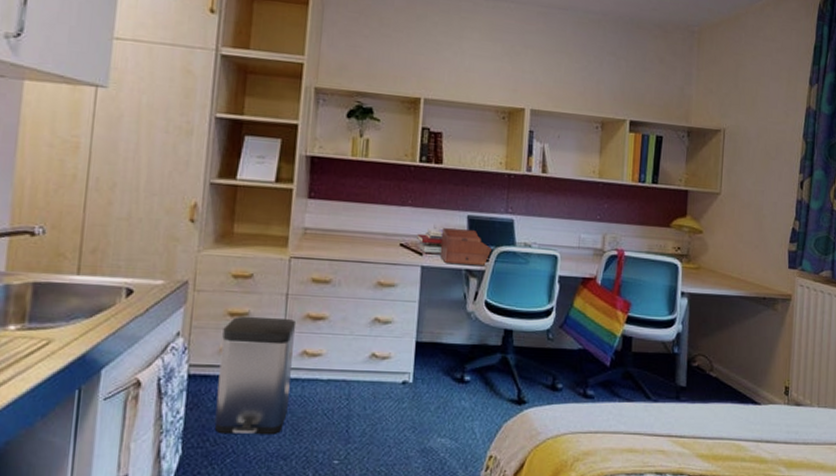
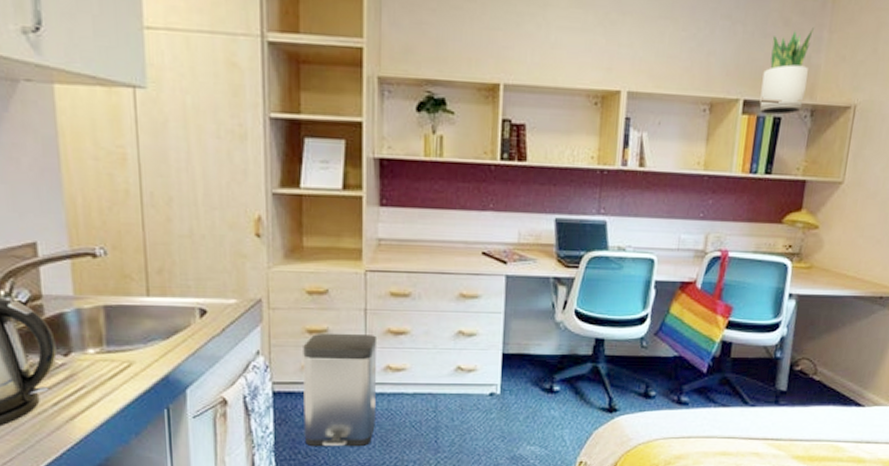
books: present [417,228,443,255] -> none [500,234,528,263]
sewing box: present [440,228,492,267] -> none [525,233,582,274]
planter: none [643,65,685,134] -> present [759,27,815,115]

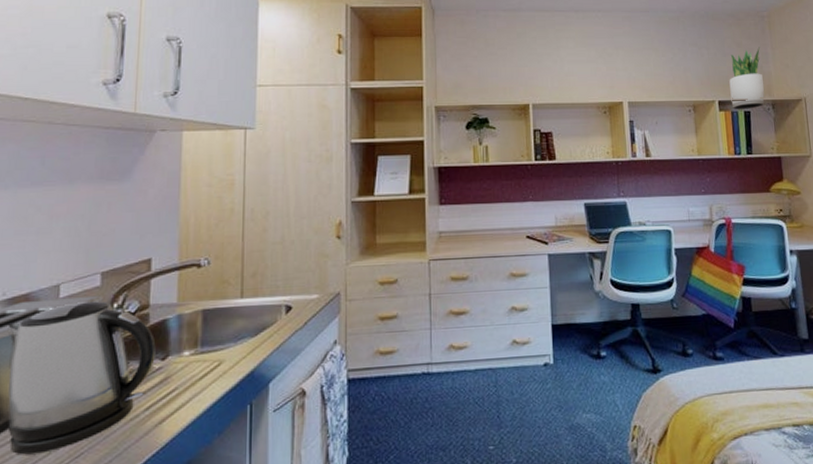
pedal bin: present [303,332,378,446] -> none [375,316,441,432]

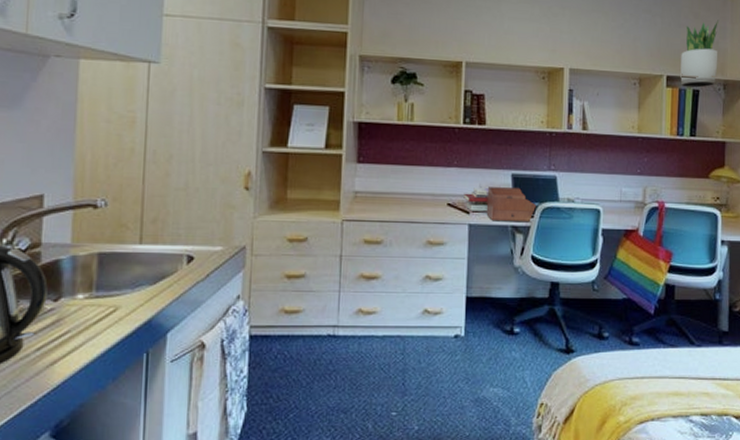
books: none [541,219,565,243] -> present [463,188,488,213]
sewing box: none [562,216,610,250] -> present [486,187,536,223]

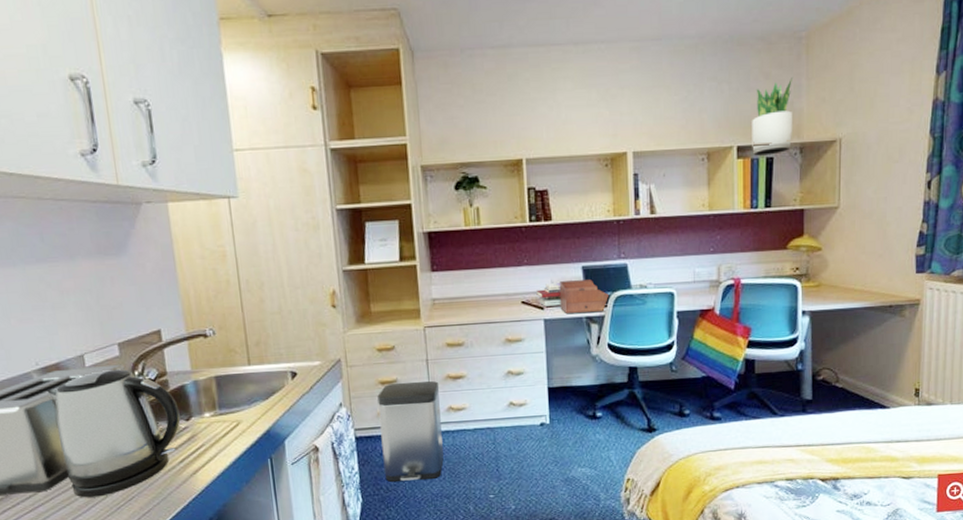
pedal bin: none [277,278,351,390] -> present [377,380,444,482]

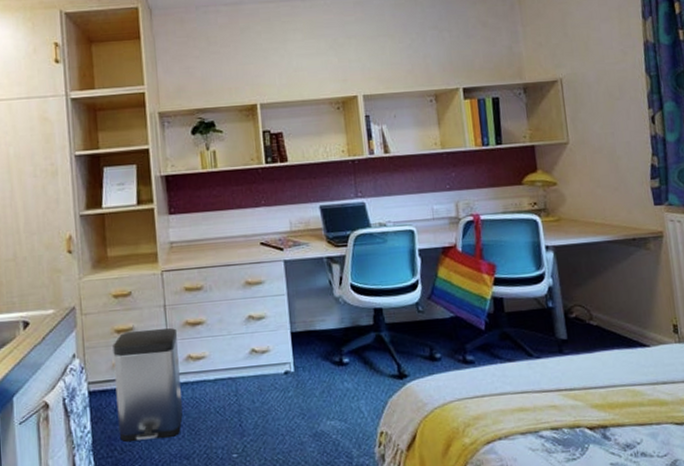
books: present [536,283,561,308] -> none [275,223,301,248]
sewing box: present [559,279,609,314] -> none [297,219,348,255]
planter: present [752,77,794,156] -> none [474,25,515,96]

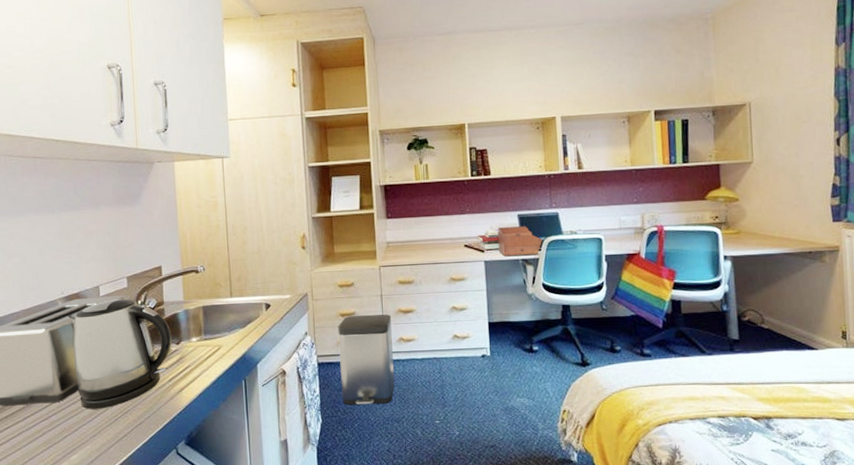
books: none [275,223,301,248] -> present [477,229,500,251]
sewing box: none [297,219,348,255] -> present [497,226,542,257]

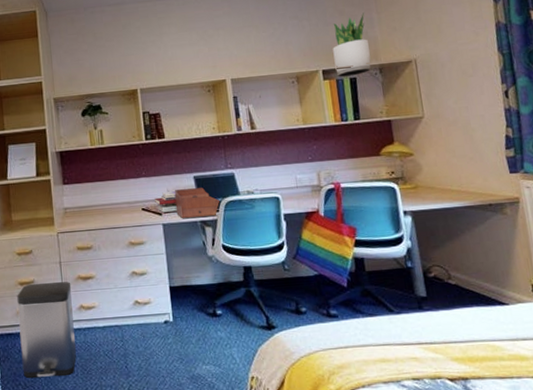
planter: none [667,51,705,118] -> present [332,12,371,77]

